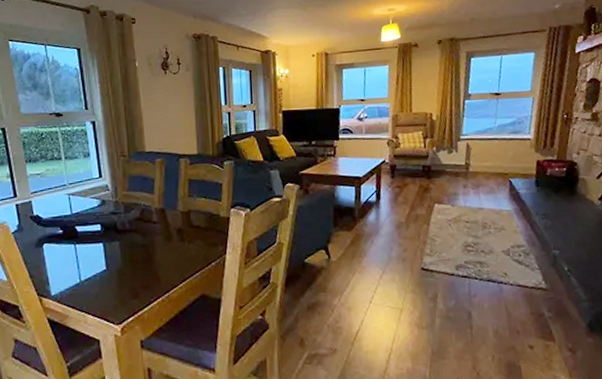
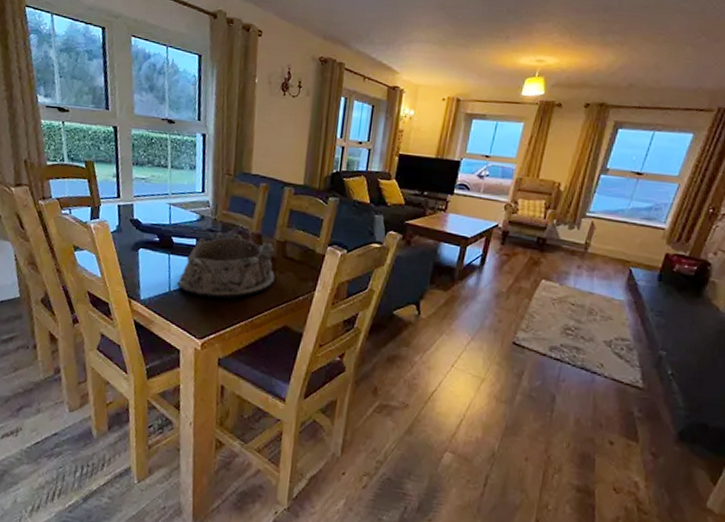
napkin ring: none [87,211,185,281] -> present [177,232,276,299]

